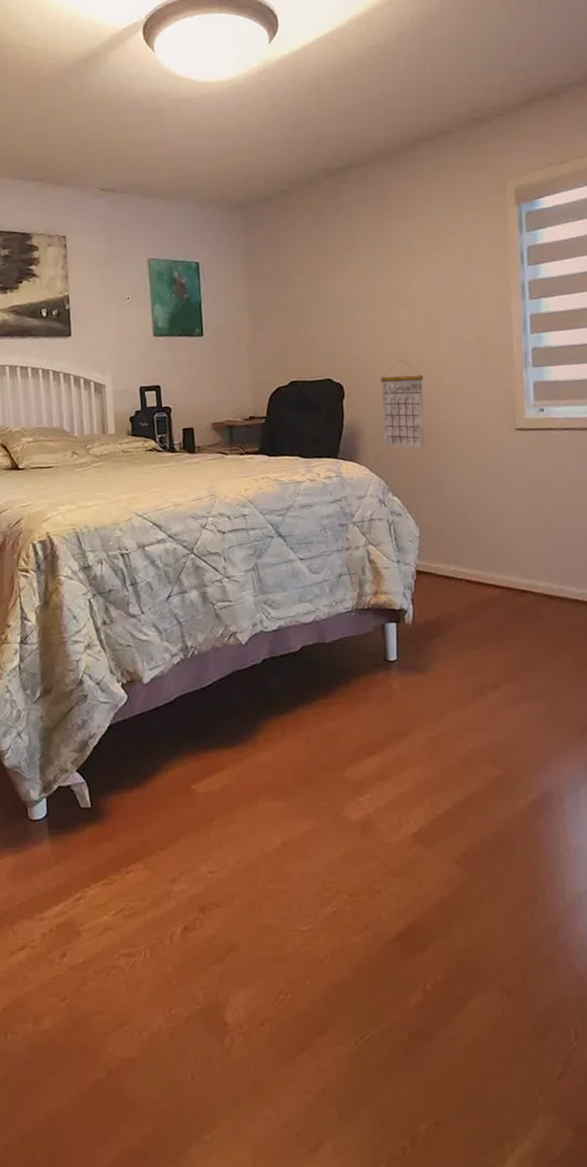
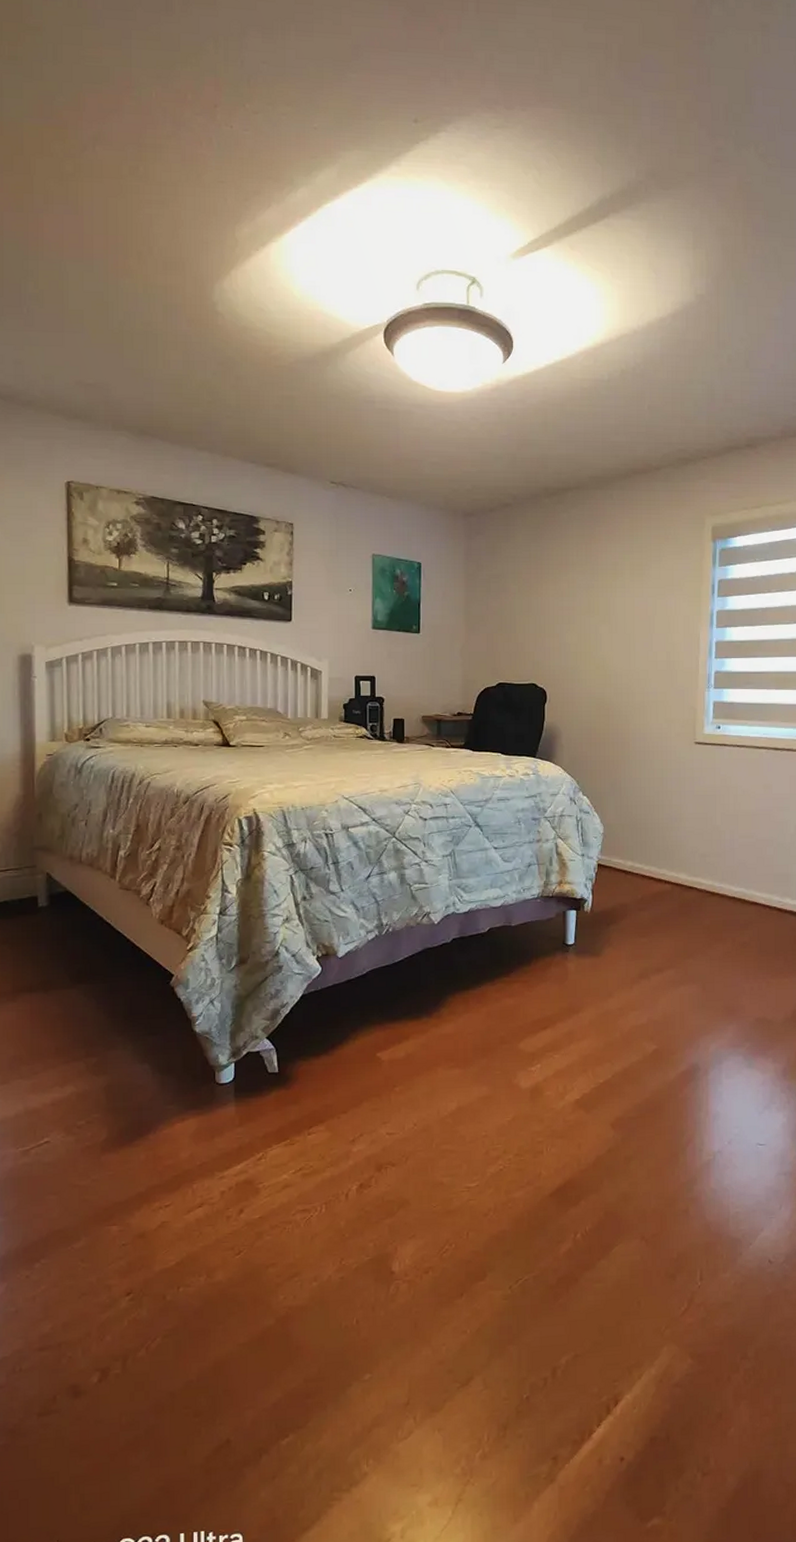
calendar: present [380,360,425,449] -> none [578,672,619,754]

